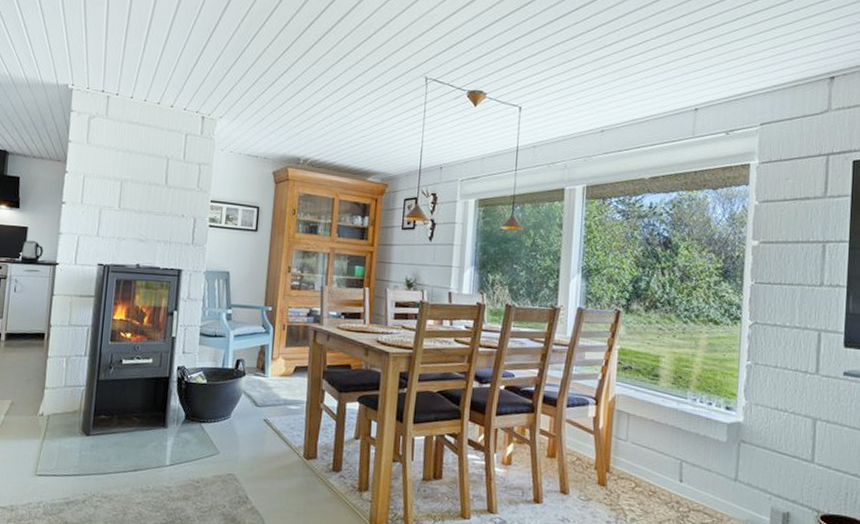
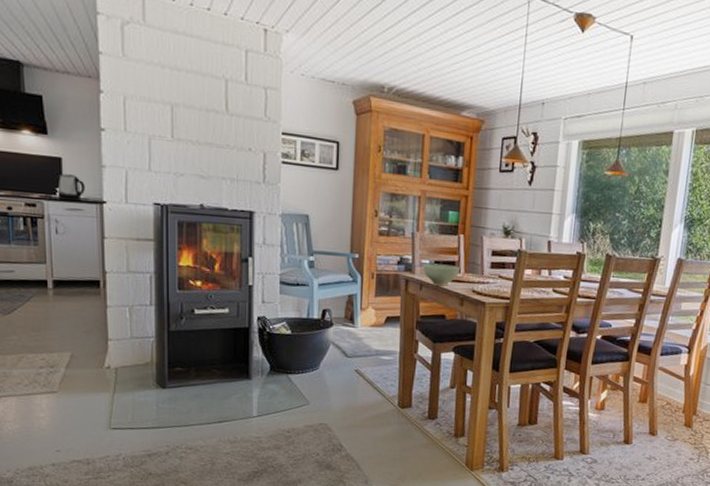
bowl: none [330,315,366,337] -> present [422,263,461,286]

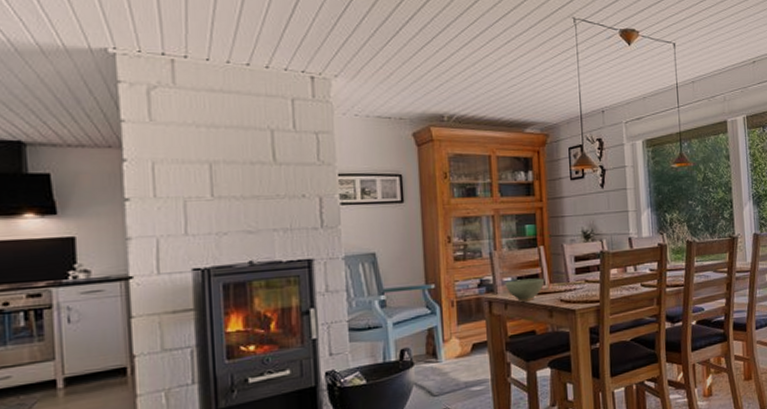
kettle: present [57,174,85,202] -> none [70,253,105,284]

